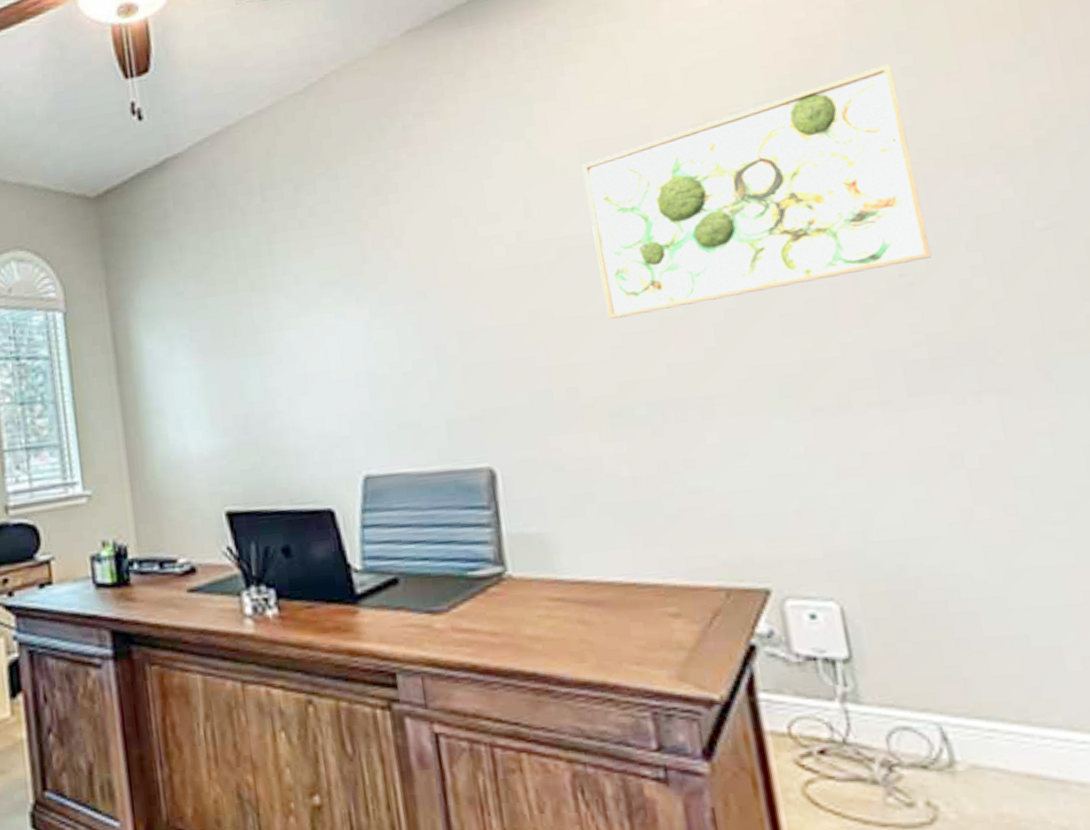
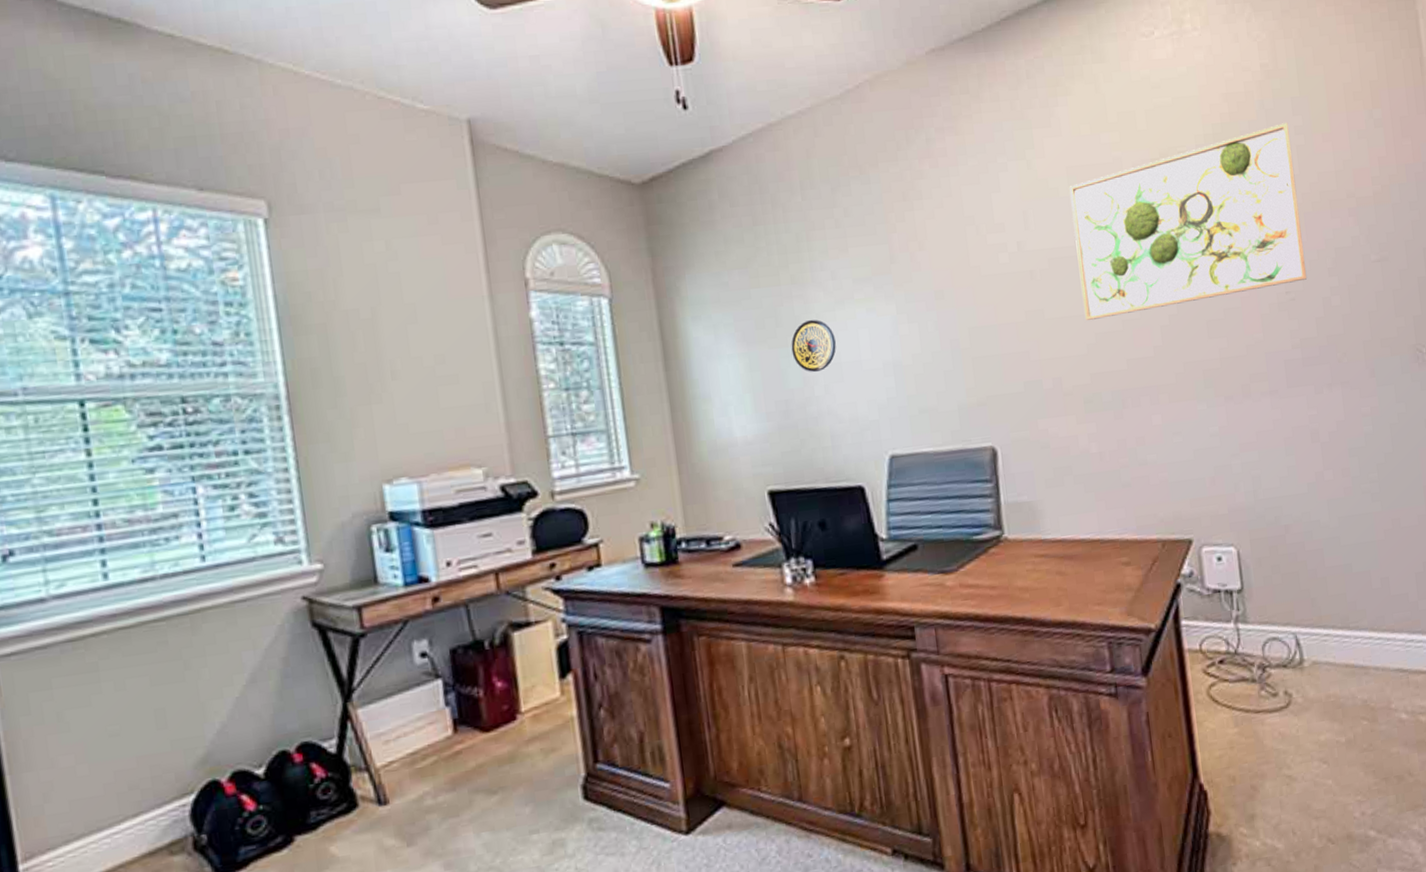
wall clock: none [250,327,301,385] -> present [791,319,836,373]

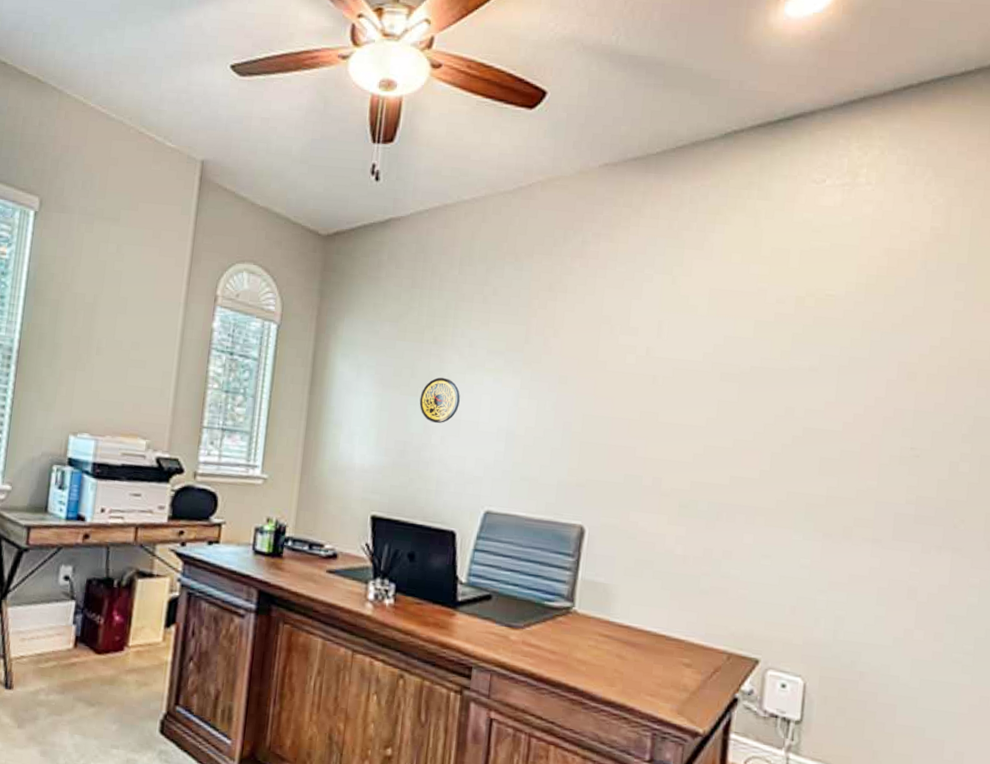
wall art: present [1069,123,1307,320] -> none [698,286,949,441]

